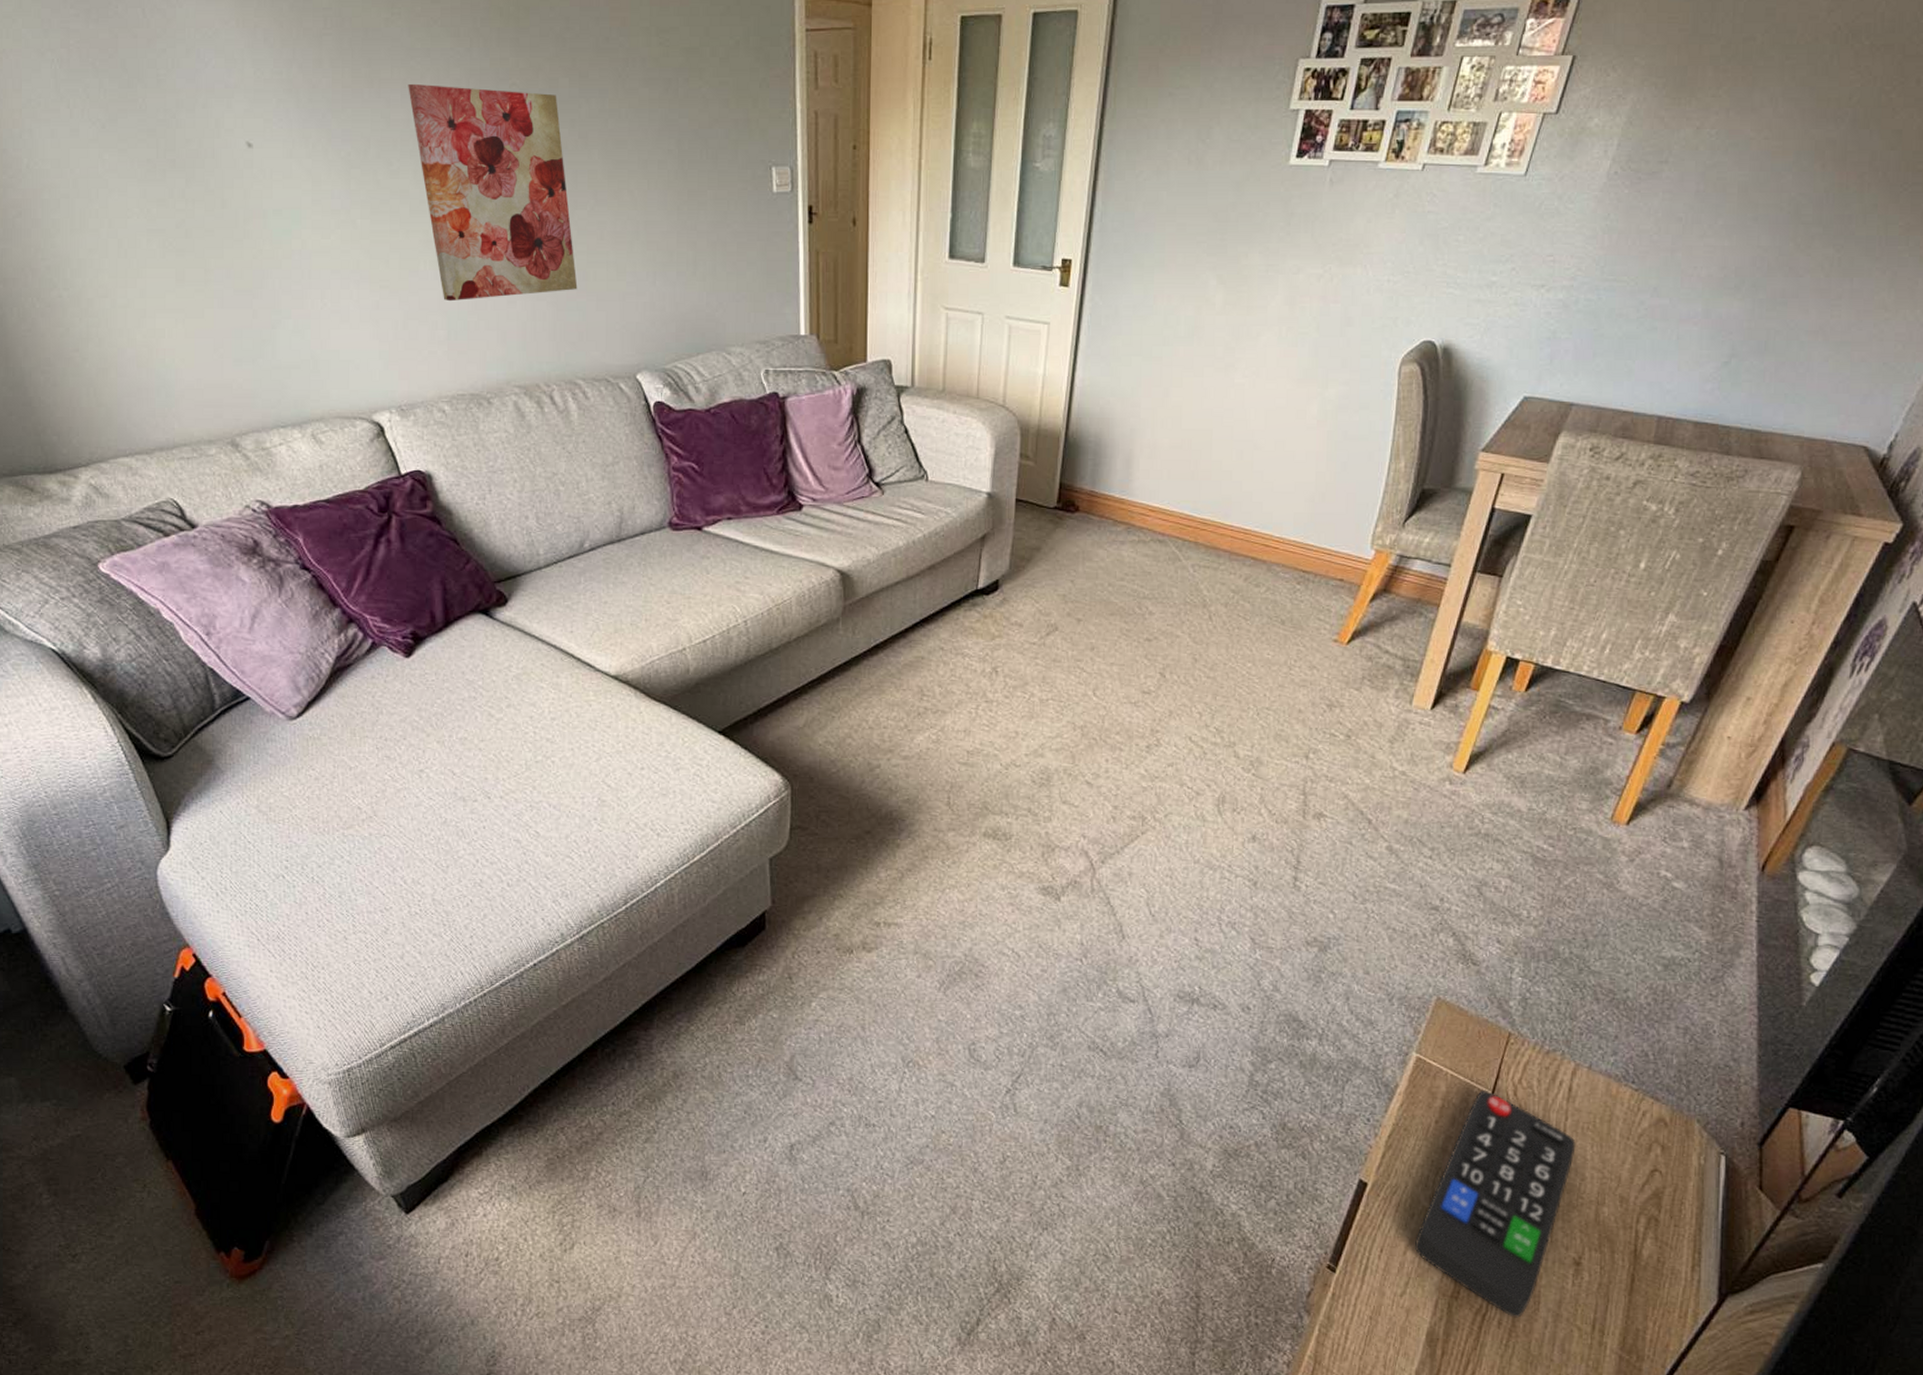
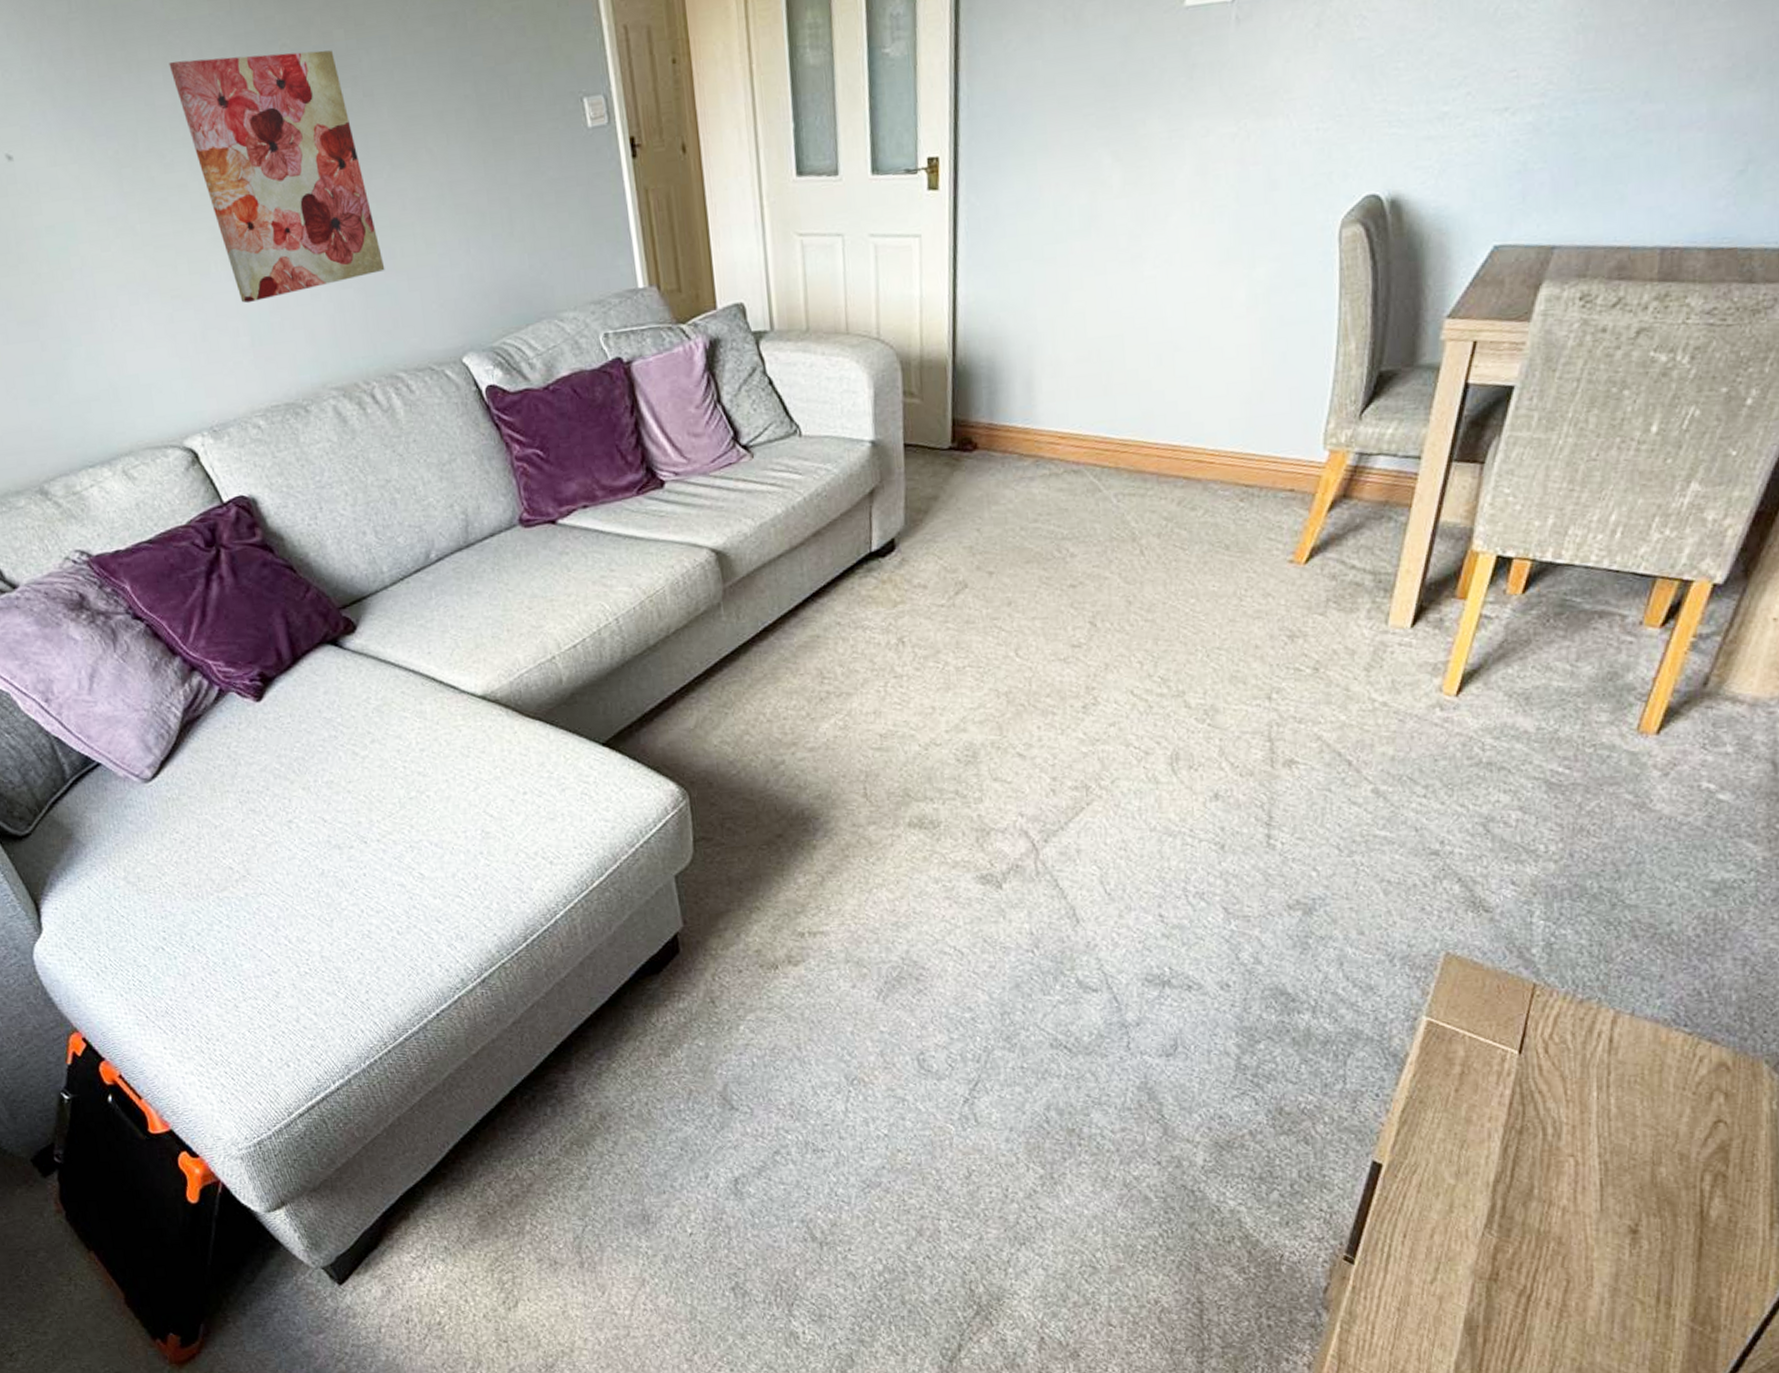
remote control: present [1414,1091,1576,1318] -> none [1442,1051,1623,1296]

